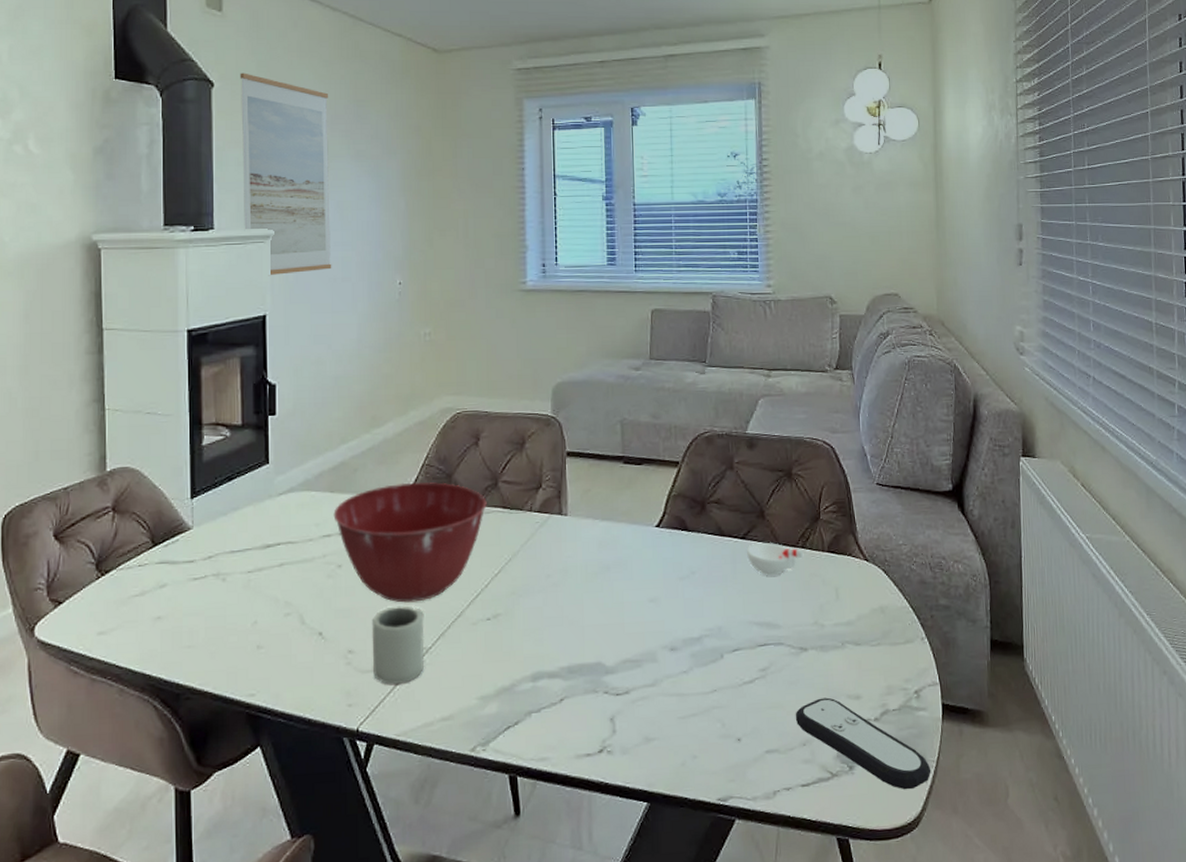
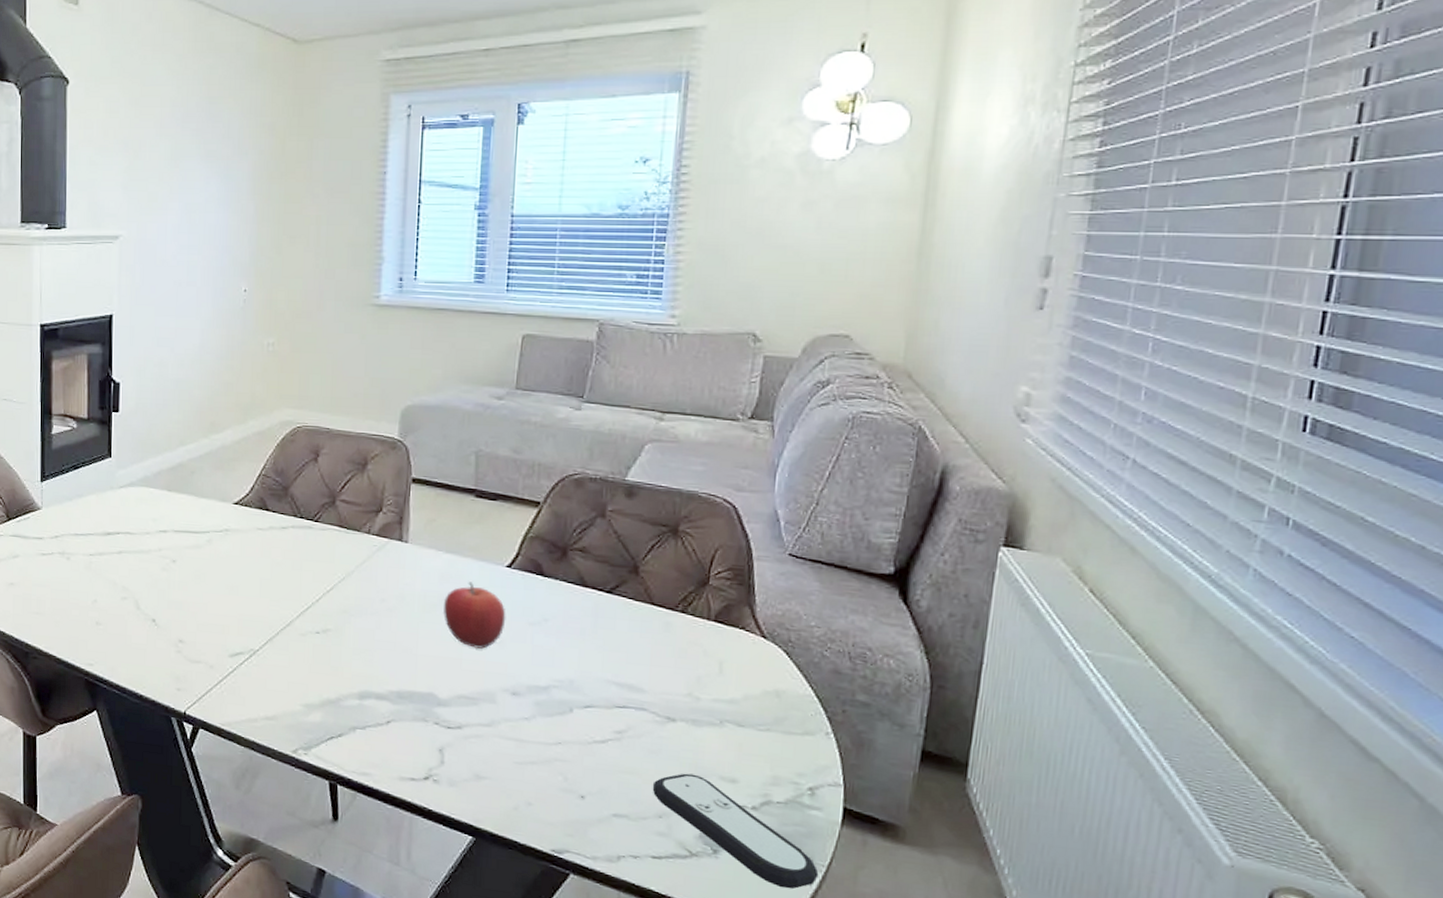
wall art: present [240,73,332,276] -> none [94,69,180,277]
mixing bowl: present [333,482,487,603] -> none [170,490,323,606]
cup: present [371,605,425,685] -> none [202,606,253,679]
fruit: none [604,546,659,610] -> present [444,582,506,649]
cup: present [746,542,804,576] -> none [611,599,684,638]

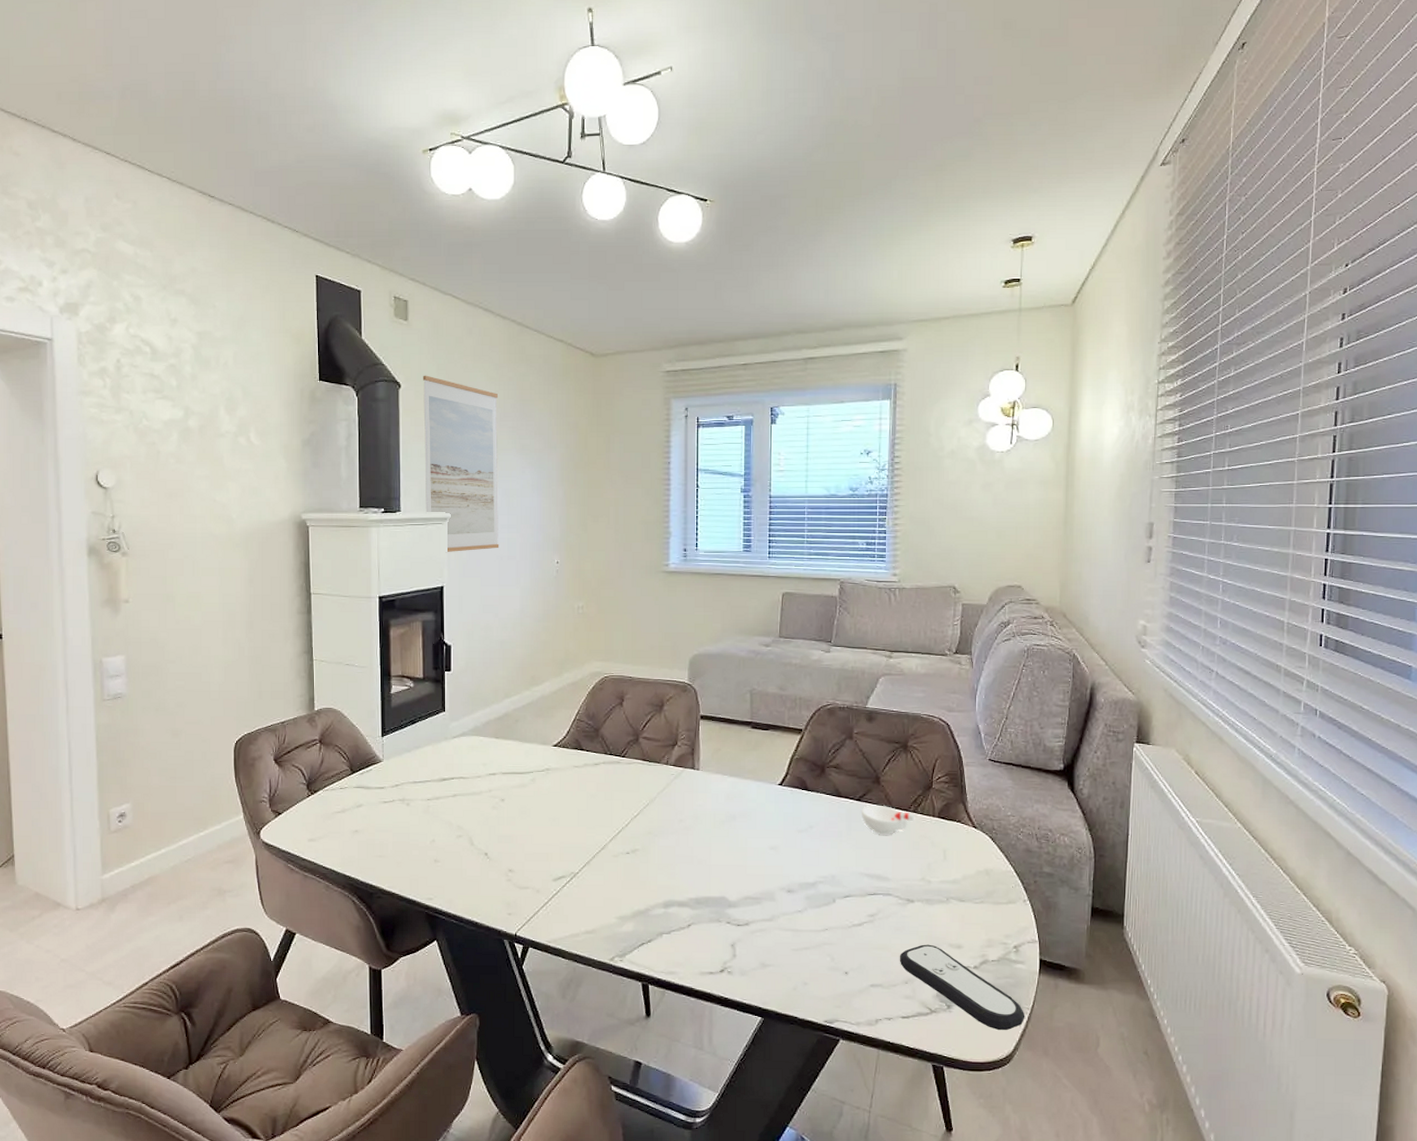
wall art: none [94,69,180,277] -> present [422,375,499,553]
fruit: present [444,582,506,649] -> none [730,799,780,855]
cup: none [611,599,684,638] -> present [861,805,915,835]

